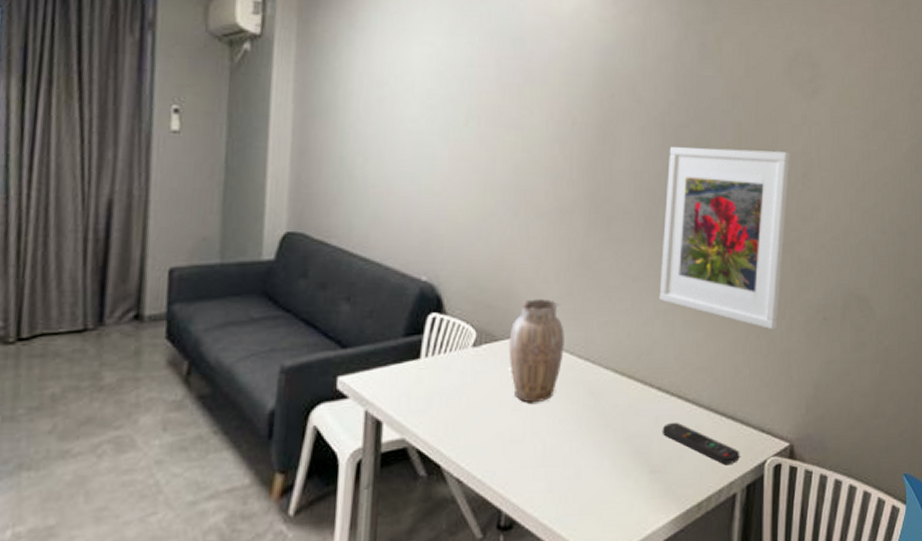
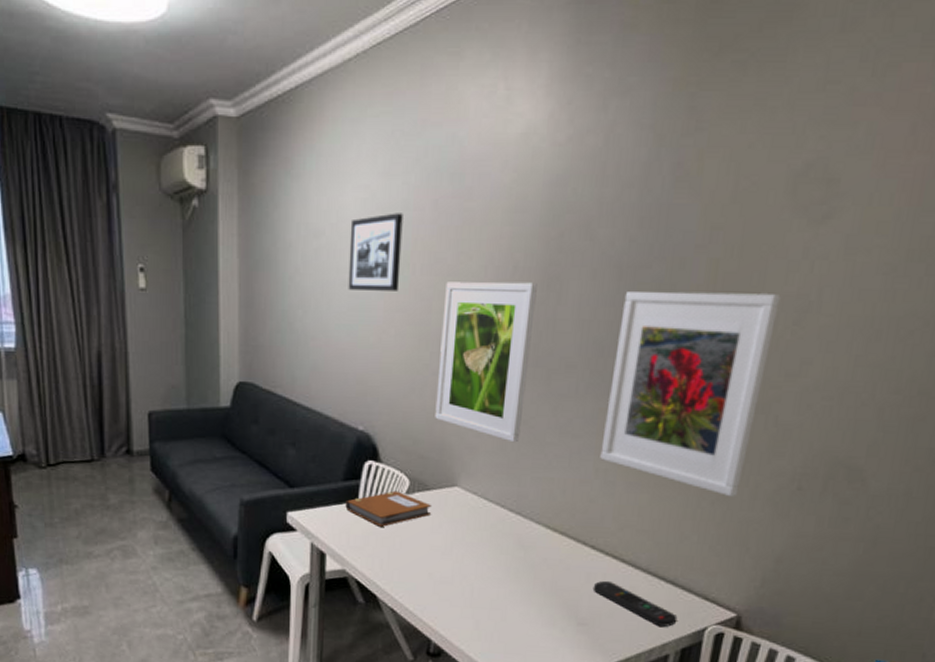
notebook: none [406,344,501,385] -> present [345,490,432,527]
picture frame: none [412,68,468,141] -> present [348,213,403,291]
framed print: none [501,134,594,288] -> present [435,281,537,443]
vase: present [508,299,565,402] -> none [440,452,496,549]

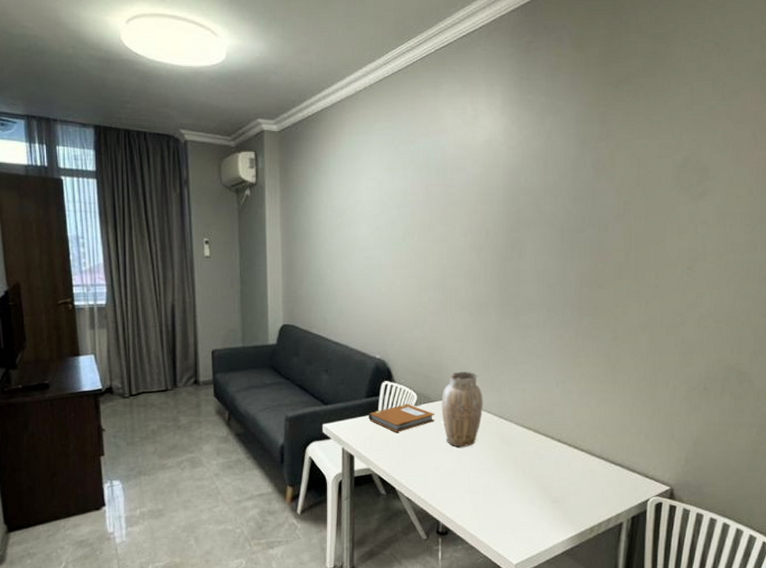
picture frame: present [348,213,403,291] -> none [364,197,403,253]
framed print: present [435,281,537,443] -> none [434,244,504,363]
vase: none [440,452,496,549] -> present [441,372,483,447]
remote control: present [592,580,678,627] -> none [561,466,627,500]
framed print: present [600,291,781,498] -> none [559,248,677,398]

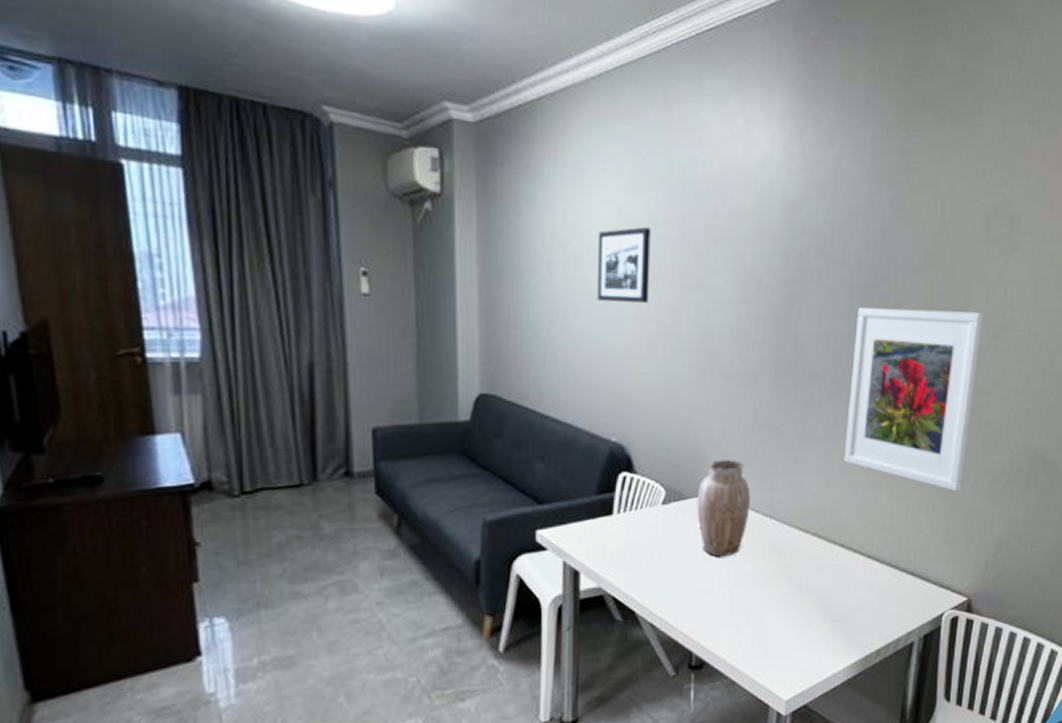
picture frame: none [364,197,403,253] -> present [597,227,651,303]
notebook: present [368,404,435,432] -> none [599,501,689,539]
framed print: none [559,248,677,398] -> present [844,308,984,492]

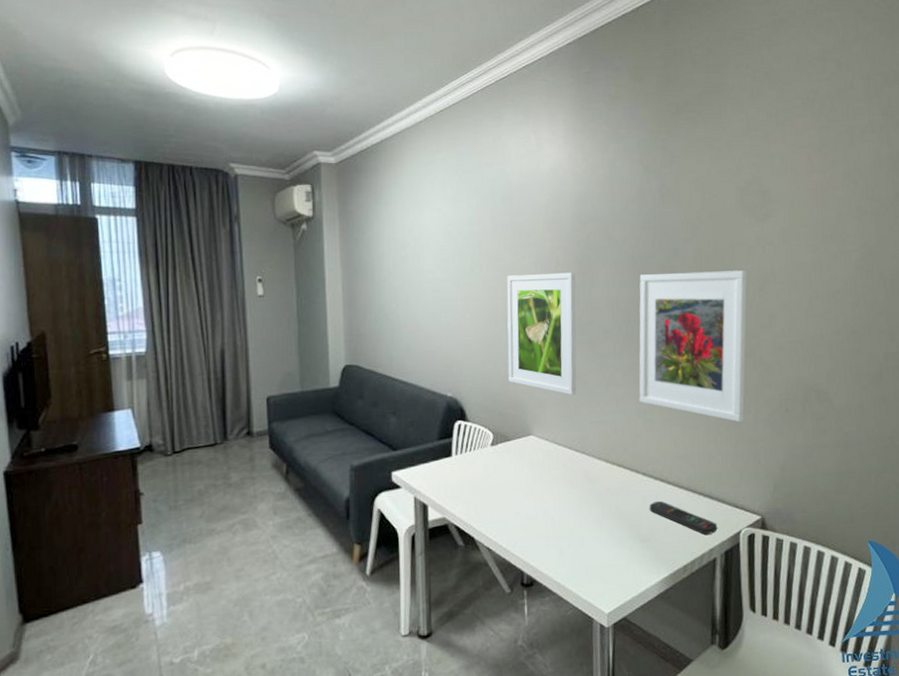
picture frame: present [597,227,651,303] -> none [429,227,471,286]
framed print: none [689,295,780,449] -> present [507,272,577,395]
vase: present [697,460,751,556] -> none [519,406,564,488]
remote control: none [844,576,919,616] -> present [649,500,718,534]

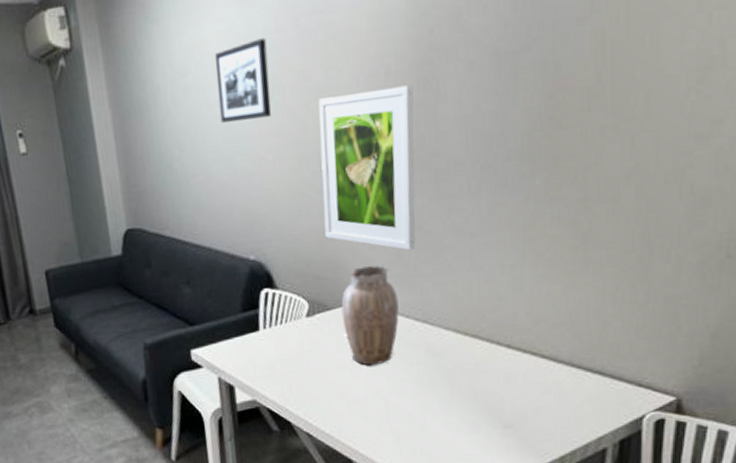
picture frame: none [429,227,471,286] -> present [214,38,271,123]
vase: none [519,406,564,488] -> present [341,266,399,365]
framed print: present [639,270,747,423] -> none [503,54,679,276]
remote control: present [649,500,718,534] -> none [514,378,611,420]

